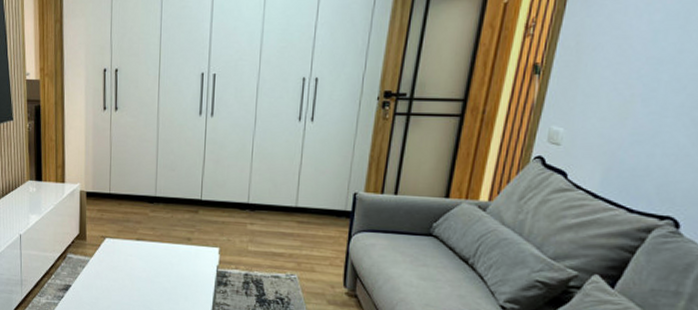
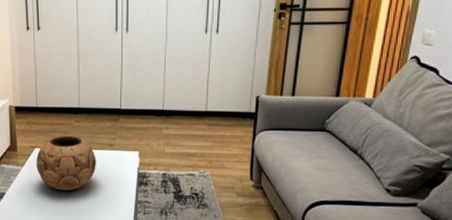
decorative bowl: none [106,225,172,288] -> present [36,135,96,191]

